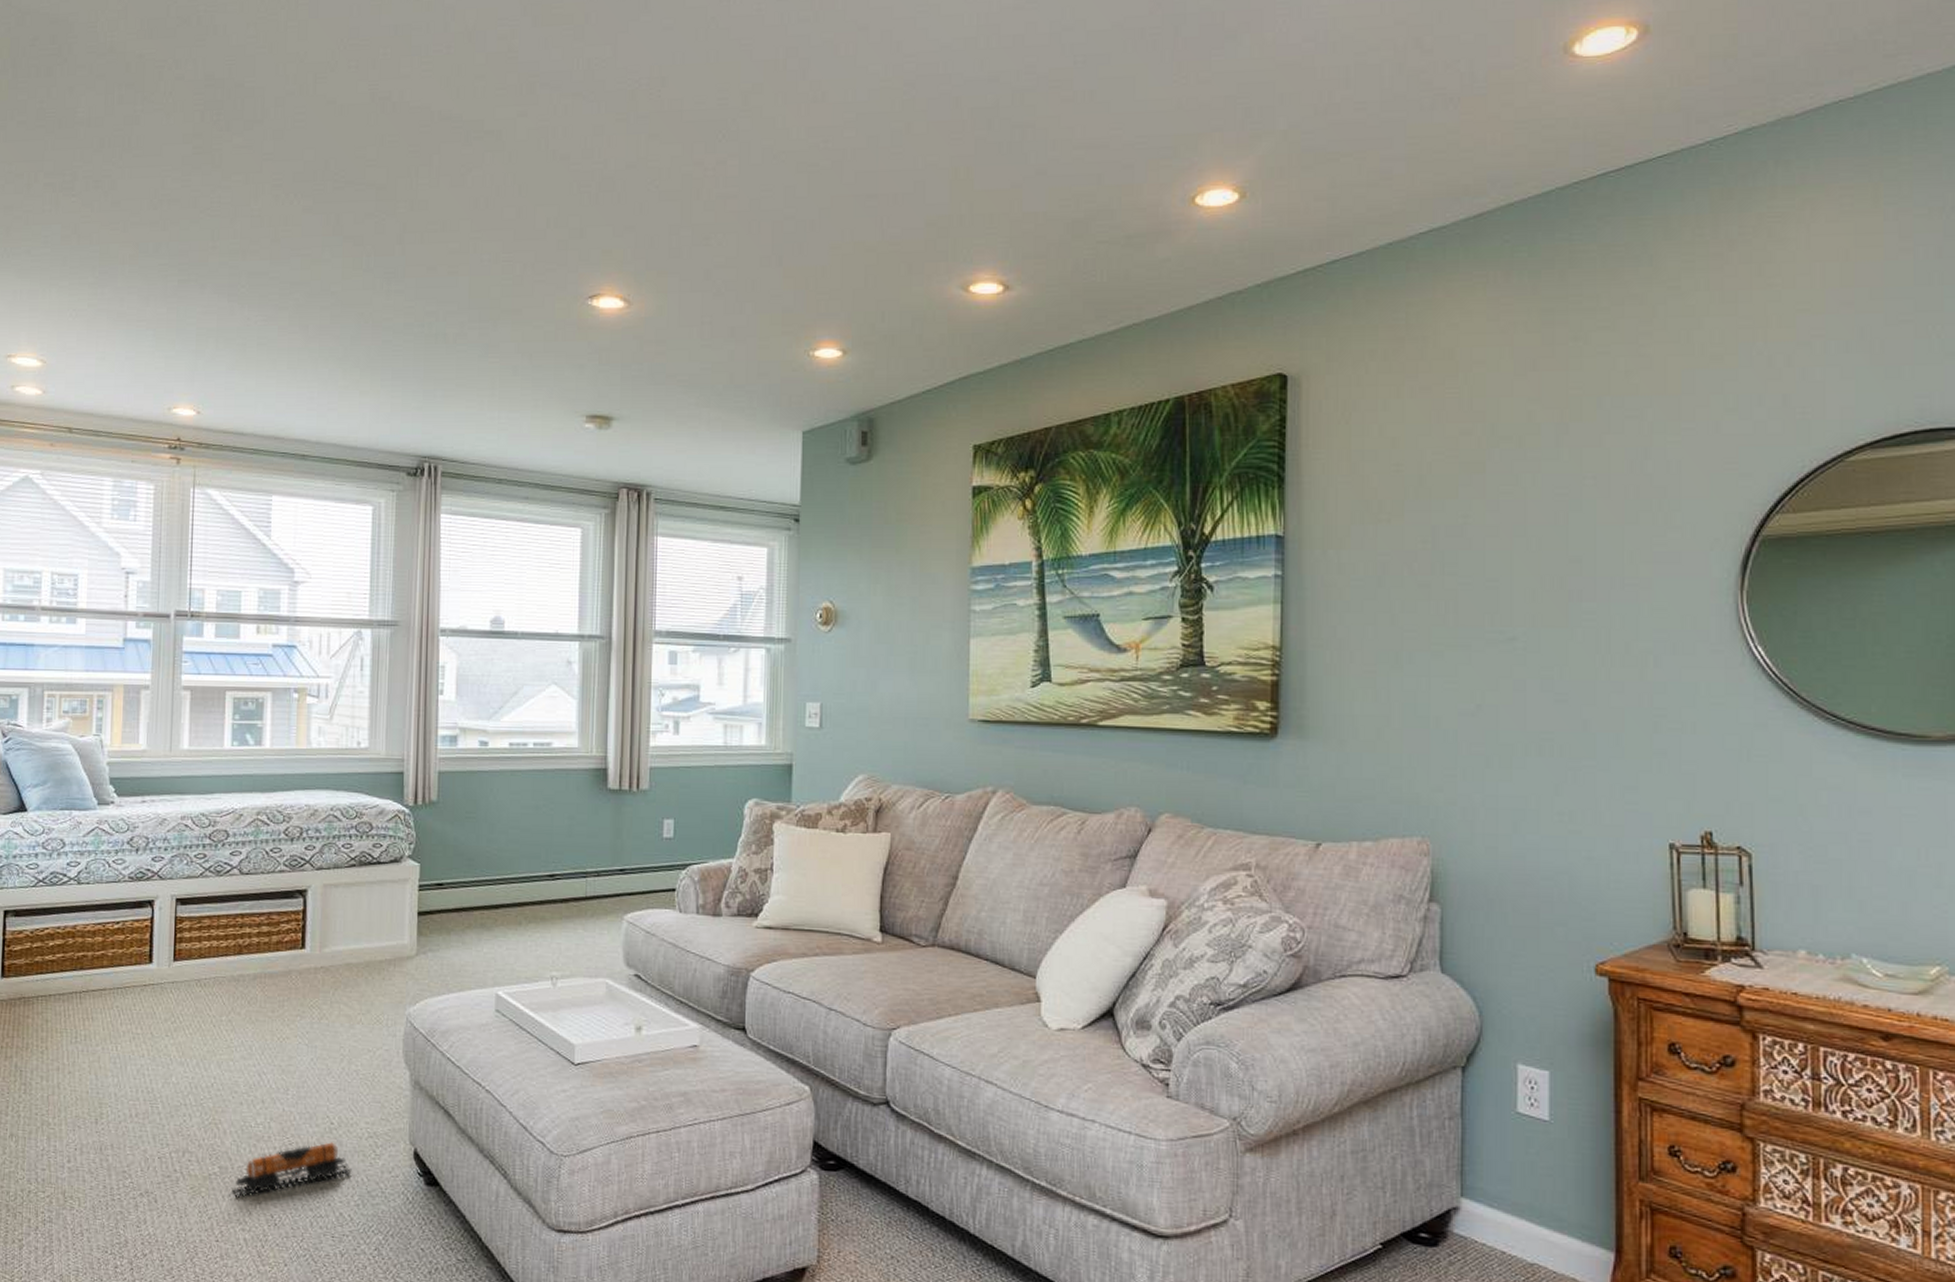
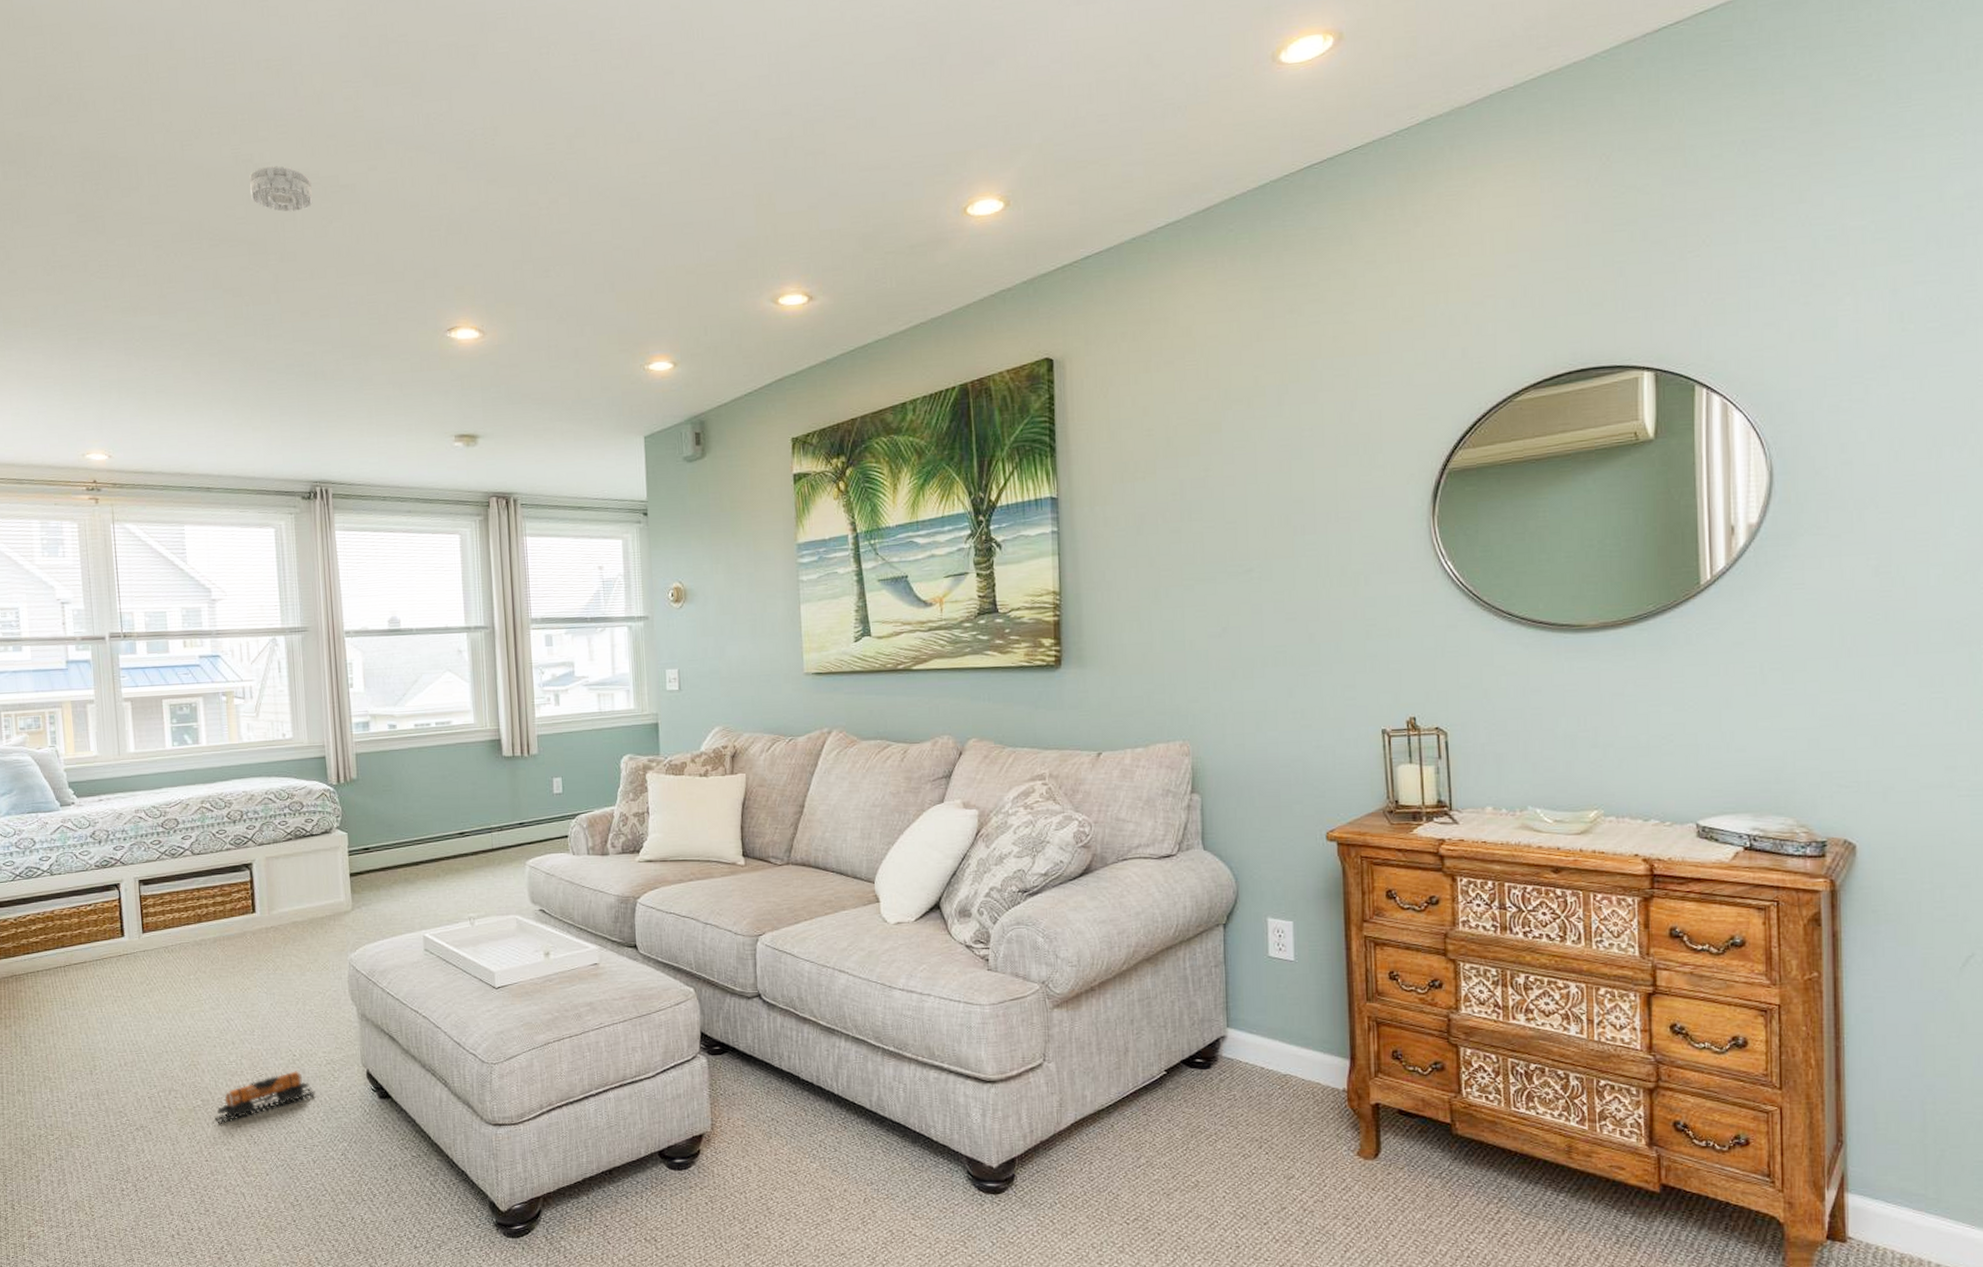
smoke detector: none [384,105,453,157] -> present [248,165,313,212]

